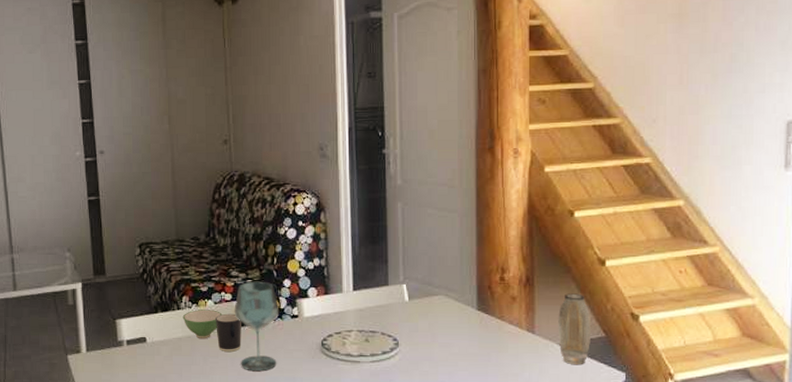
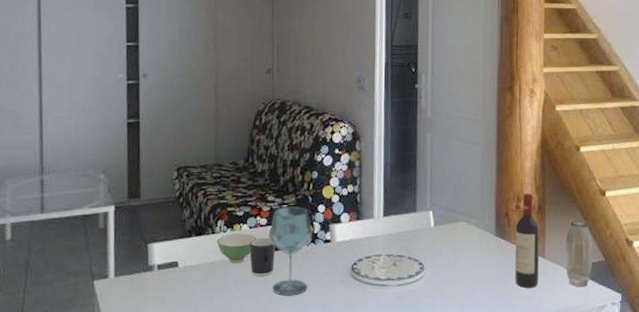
wine bottle: none [499,264,527,365] -> present [514,193,539,288]

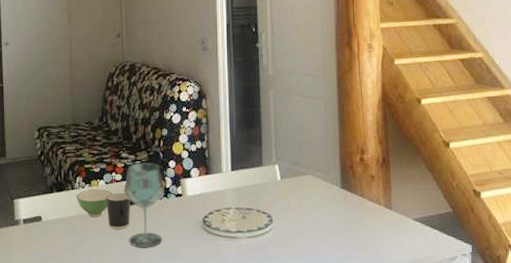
wine bottle: present [514,193,539,288] -> none [360,146,386,239]
vase: present [565,221,594,286] -> none [411,172,441,238]

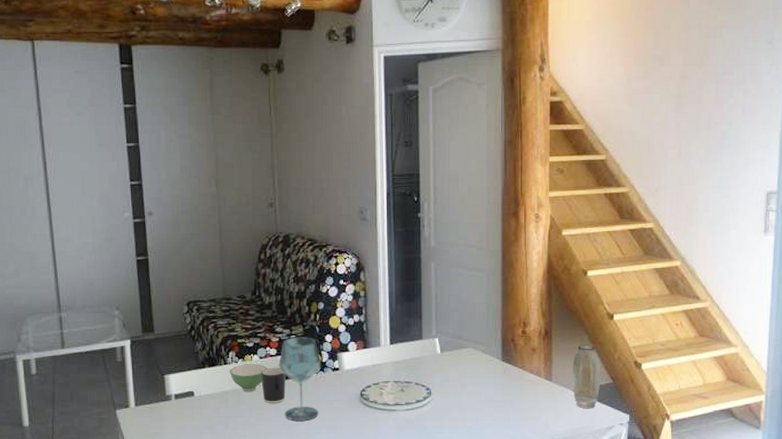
vase: none [411,172,441,238] -> present [572,345,601,408]

